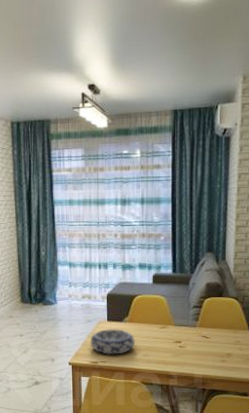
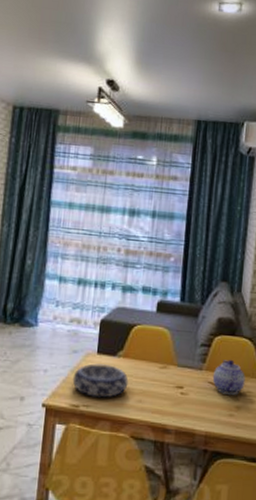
teapot: none [205,316,234,345] -> present [212,359,245,395]

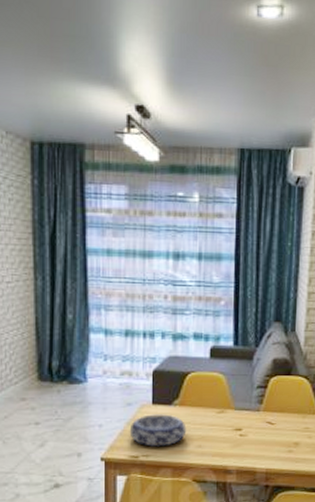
teapot: present [212,359,245,395] -> none [270,398,303,432]

